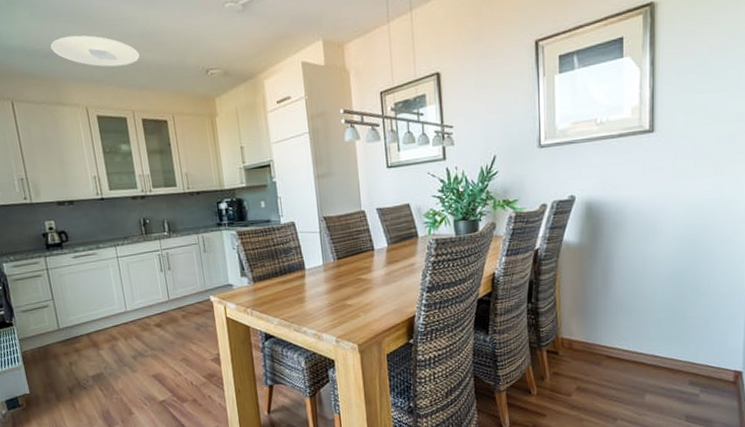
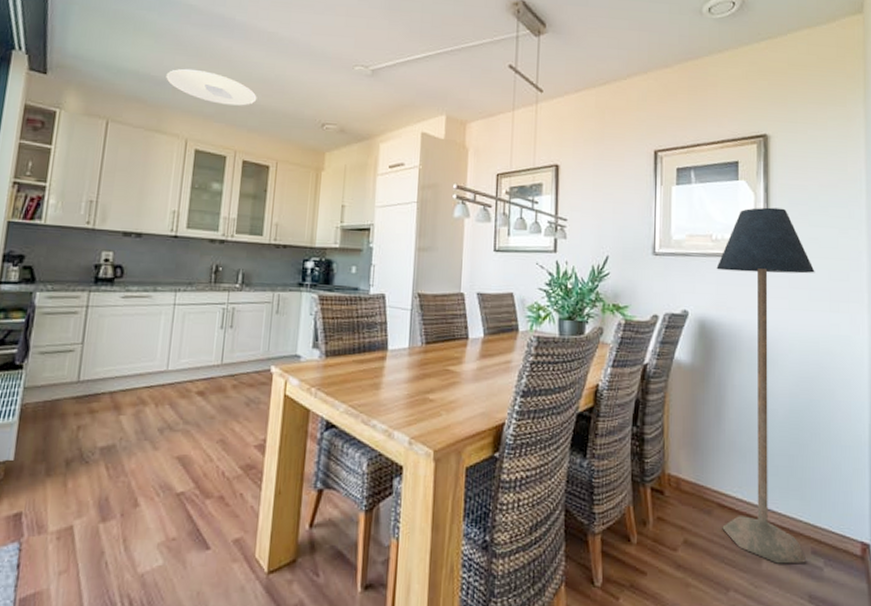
floor lamp: none [601,79,701,396] -> present [716,207,815,564]

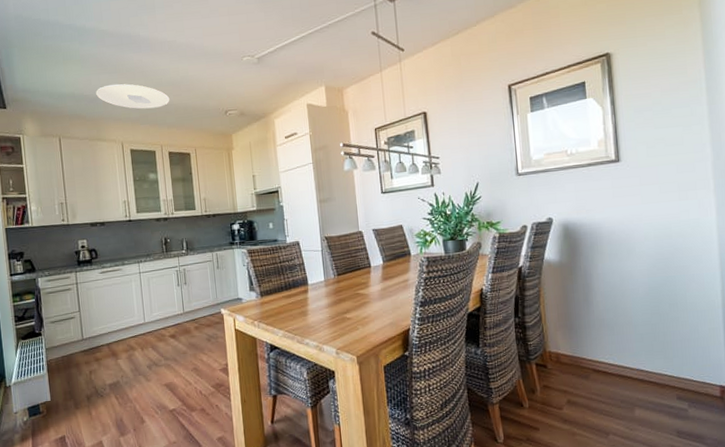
floor lamp: present [716,207,815,564] -> none [573,117,672,410]

